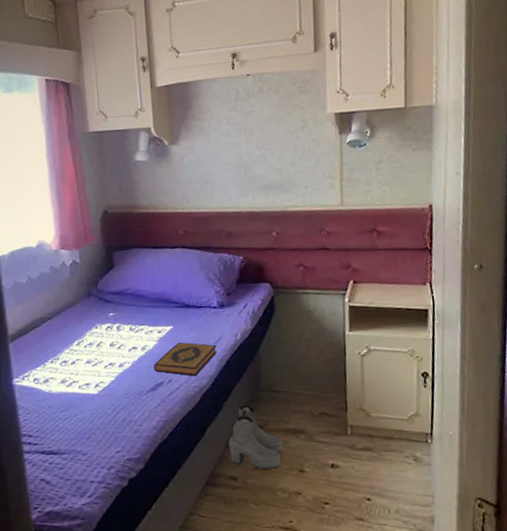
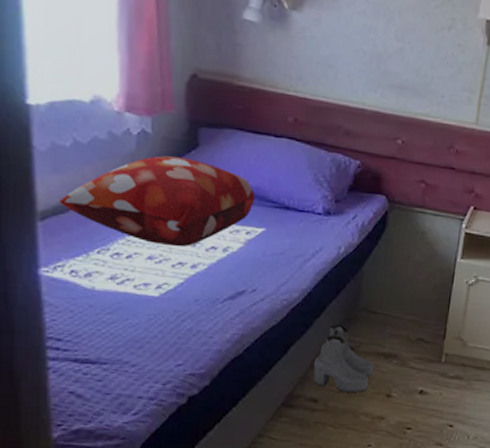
decorative pillow: none [22,277,161,351] -> present [59,156,255,247]
hardback book: present [154,342,217,377] -> none [235,248,315,288]

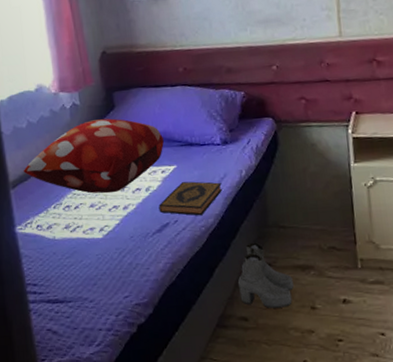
hardback book: none [235,248,315,288] -> present [158,181,222,216]

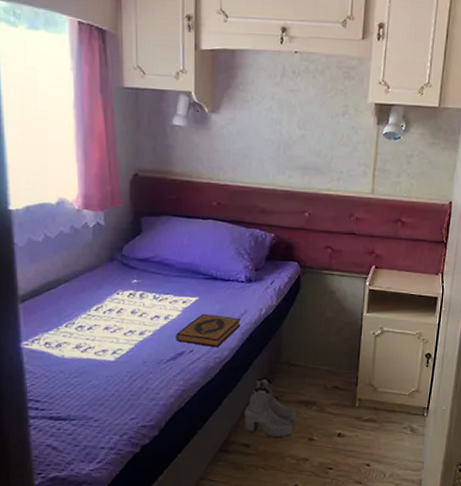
decorative pillow: present [23,118,164,194] -> none [35,242,188,318]

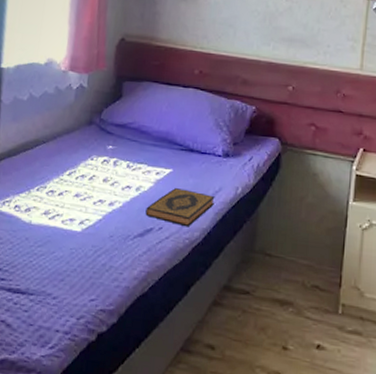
boots: present [245,377,296,437] -> none [211,265,269,342]

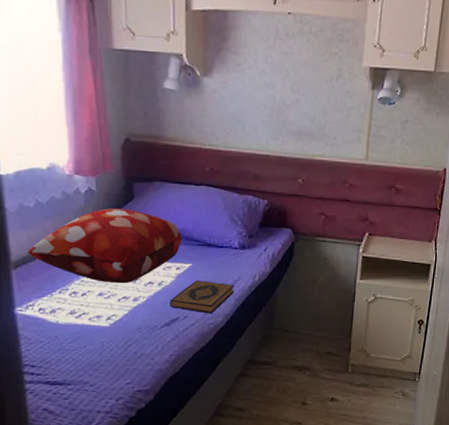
decorative pillow: none [14,106,165,186] -> present [27,208,182,284]

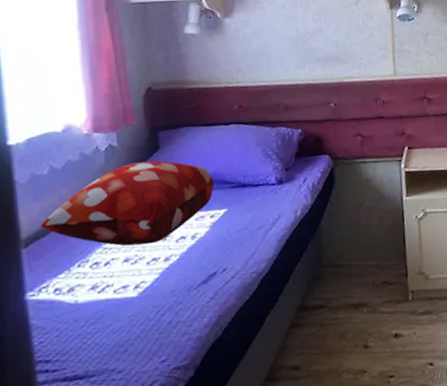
hardback book: present [170,281,235,314] -> none [205,224,276,262]

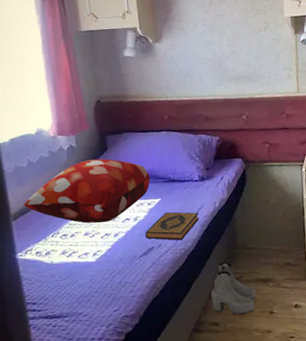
hardback book: none [205,224,276,262] -> present [145,212,199,241]
boots: none [290,284,347,353] -> present [211,261,256,315]

